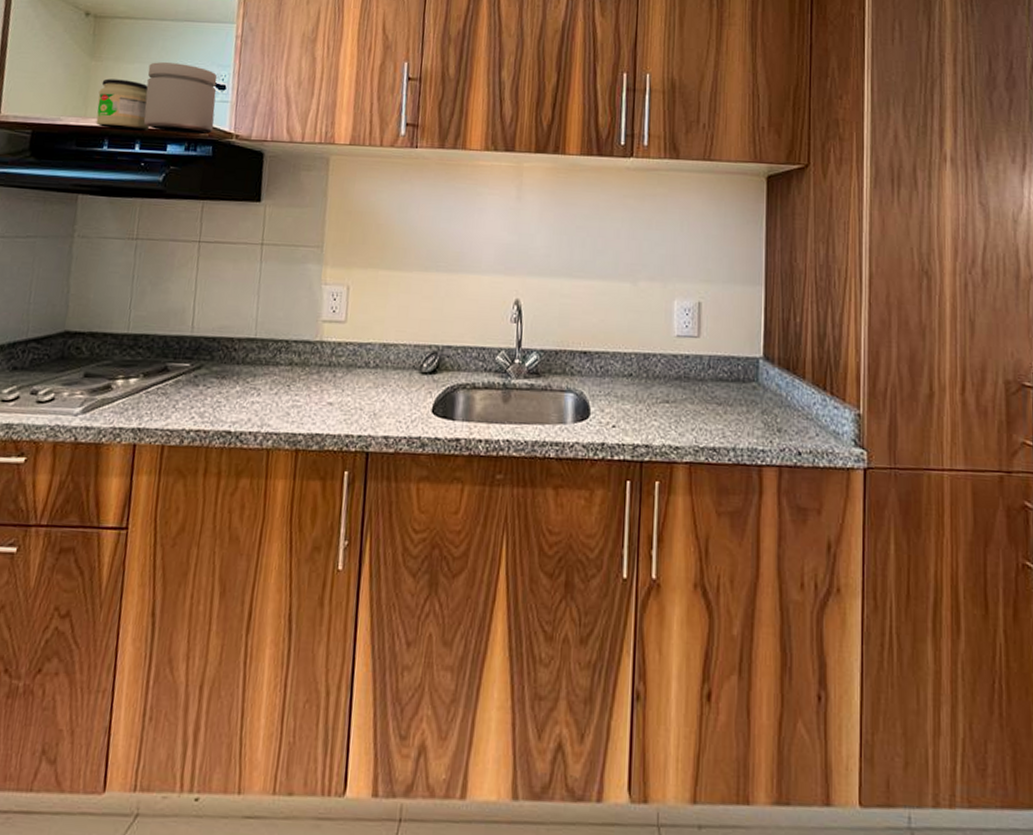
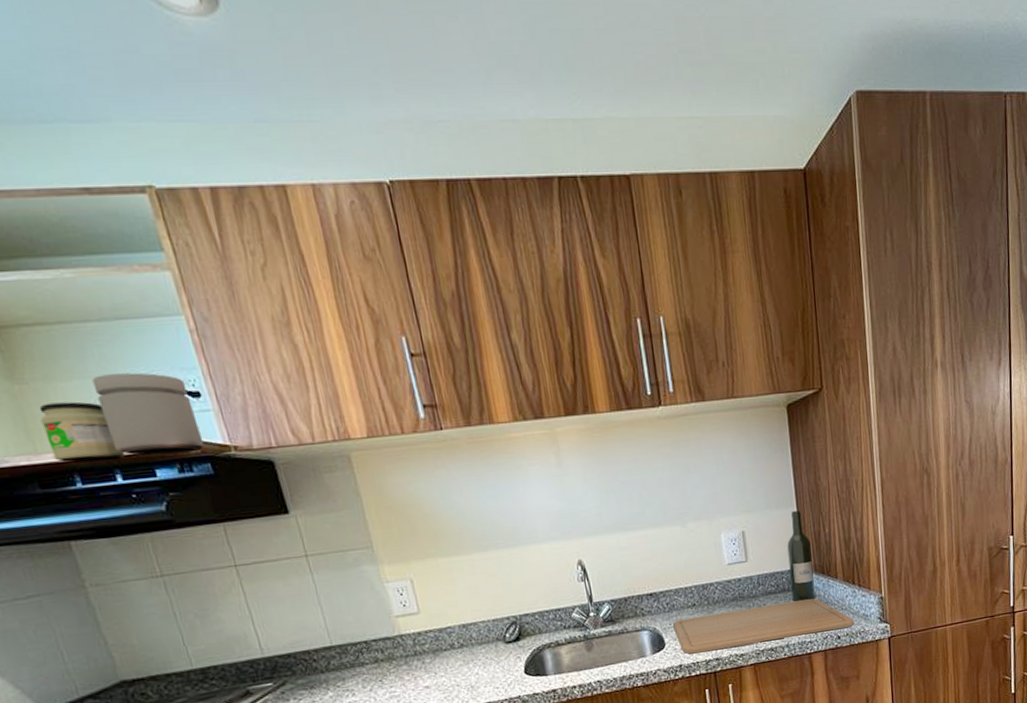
chopping board: none [603,388,821,444] -> present [673,598,855,654]
wine bottle: none [747,291,778,399] -> present [787,510,816,602]

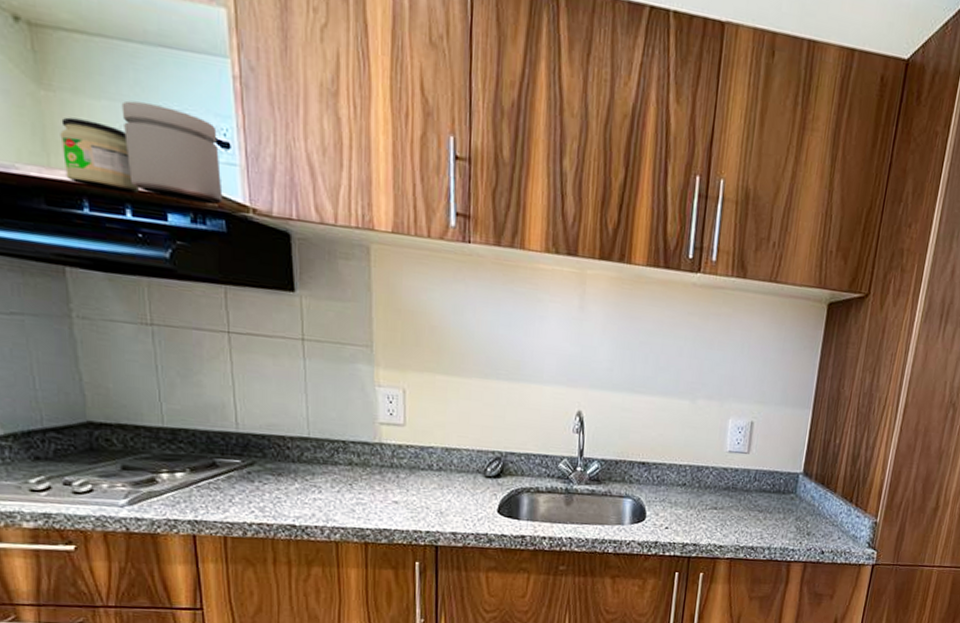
chopping board: present [673,598,855,654] -> none [658,495,843,545]
wine bottle: present [787,510,816,602] -> none [785,414,819,509]

